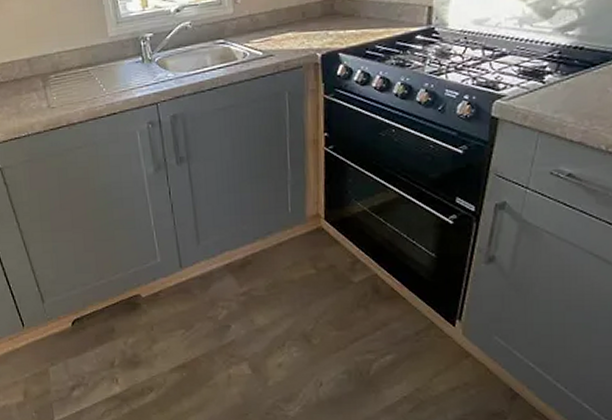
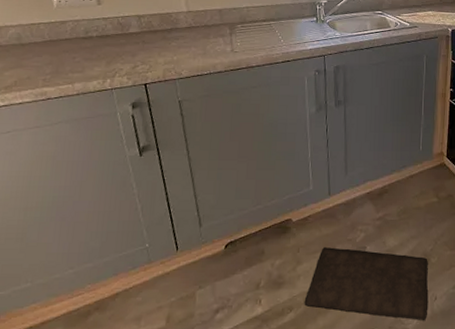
doormat: none [165,324,313,409] -> present [304,246,429,321]

